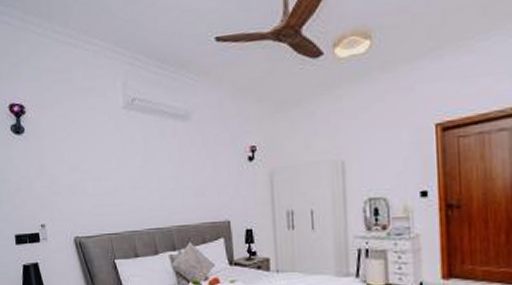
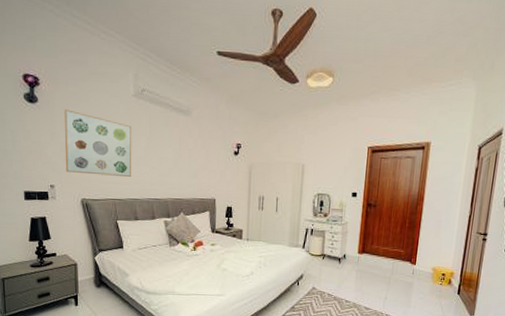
wall art: none [51,135,128,208] -> present [64,109,132,177]

